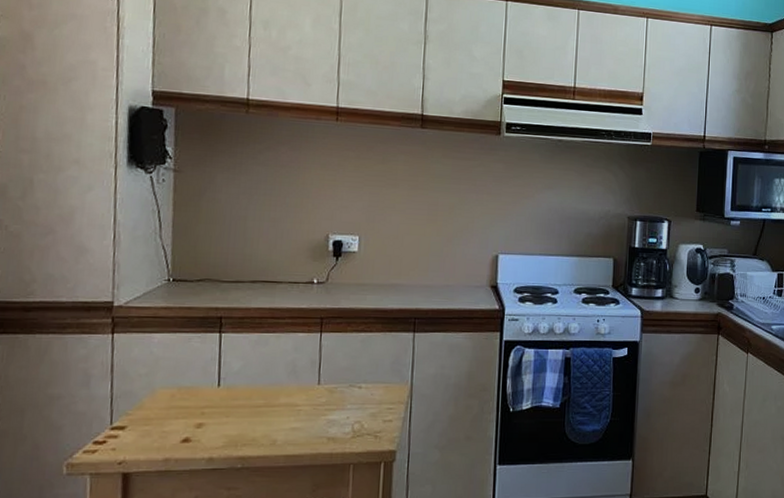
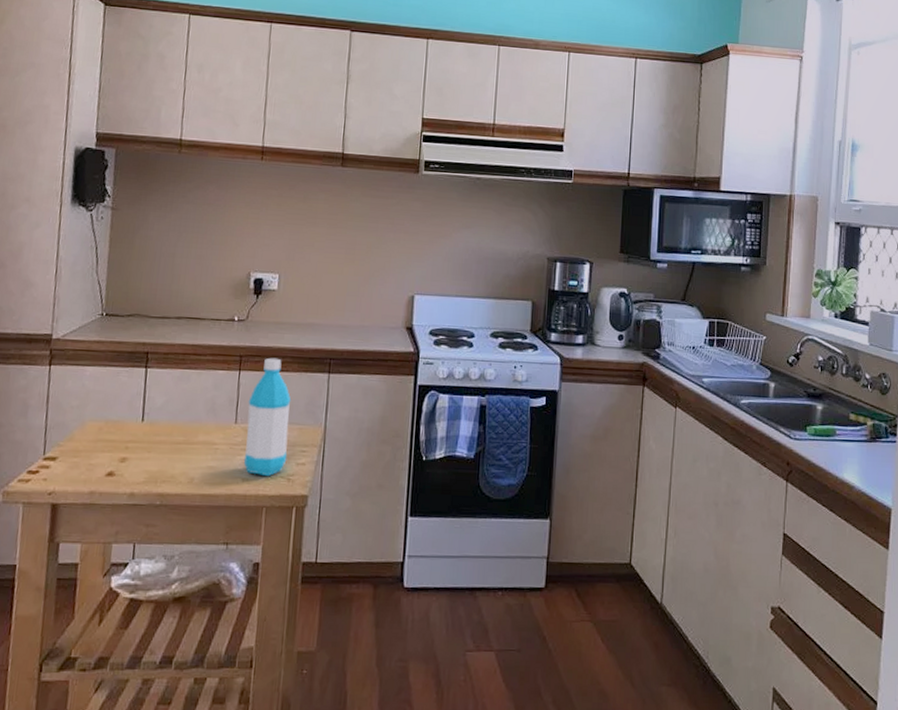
water bottle: none [329,319,376,434] -> present [244,357,292,476]

